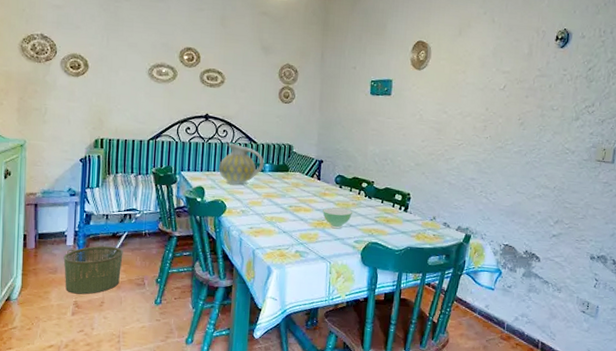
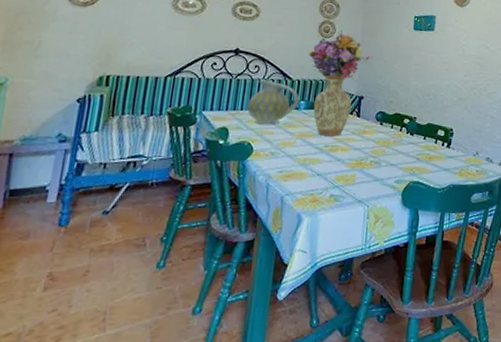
basket: present [63,245,123,295] -> none [38,200,122,263]
flower arrangement: none [270,94,332,198] -> present [308,28,374,137]
bowl: present [322,207,353,229] -> none [361,146,394,169]

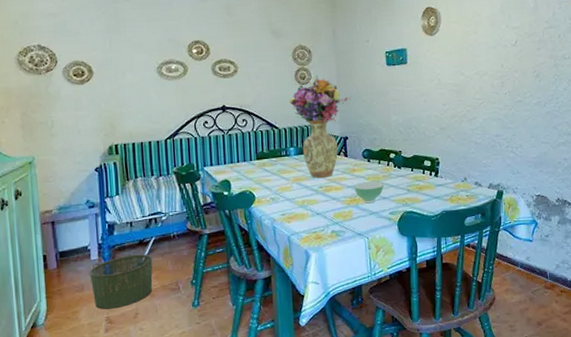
basket: none [38,200,122,263] -> present [89,254,153,310]
pitcher: present [247,79,300,125] -> none [242,132,289,174]
bowl: none [361,146,394,169] -> present [354,182,385,204]

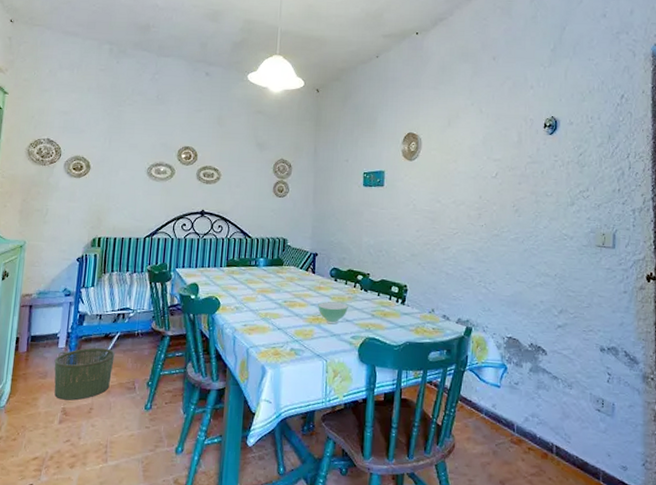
flower arrangement: present [289,73,352,178] -> none [264,188,326,292]

